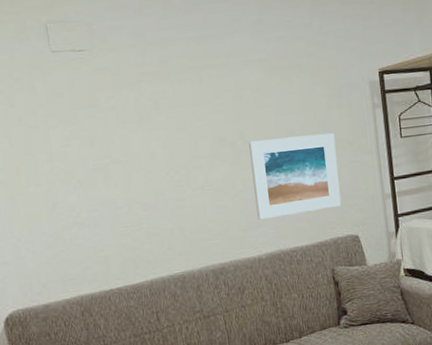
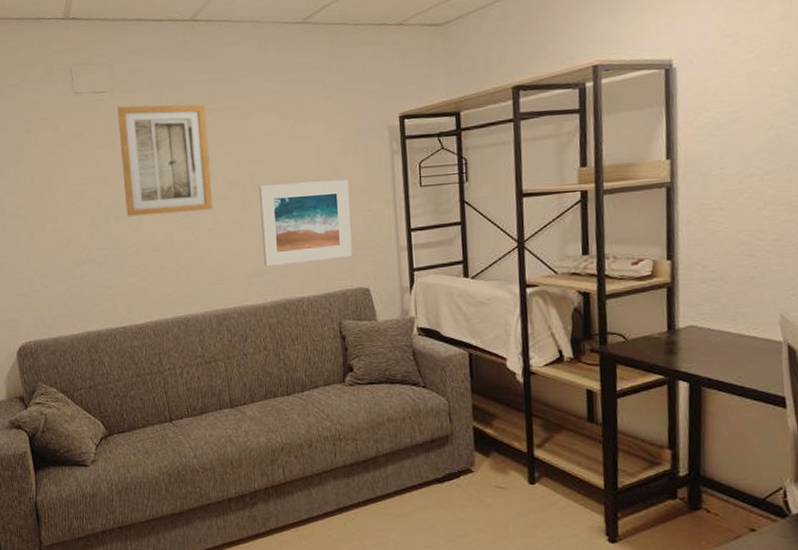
wall art: none [99,61,203,177] -> present [117,104,213,217]

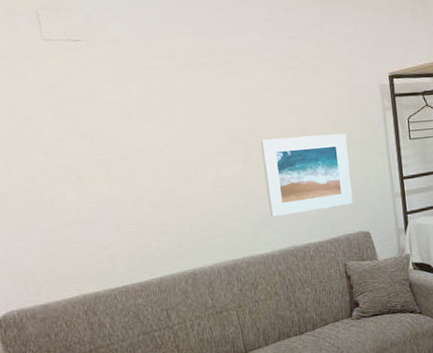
wall art: present [117,104,213,217] -> none [98,56,214,173]

